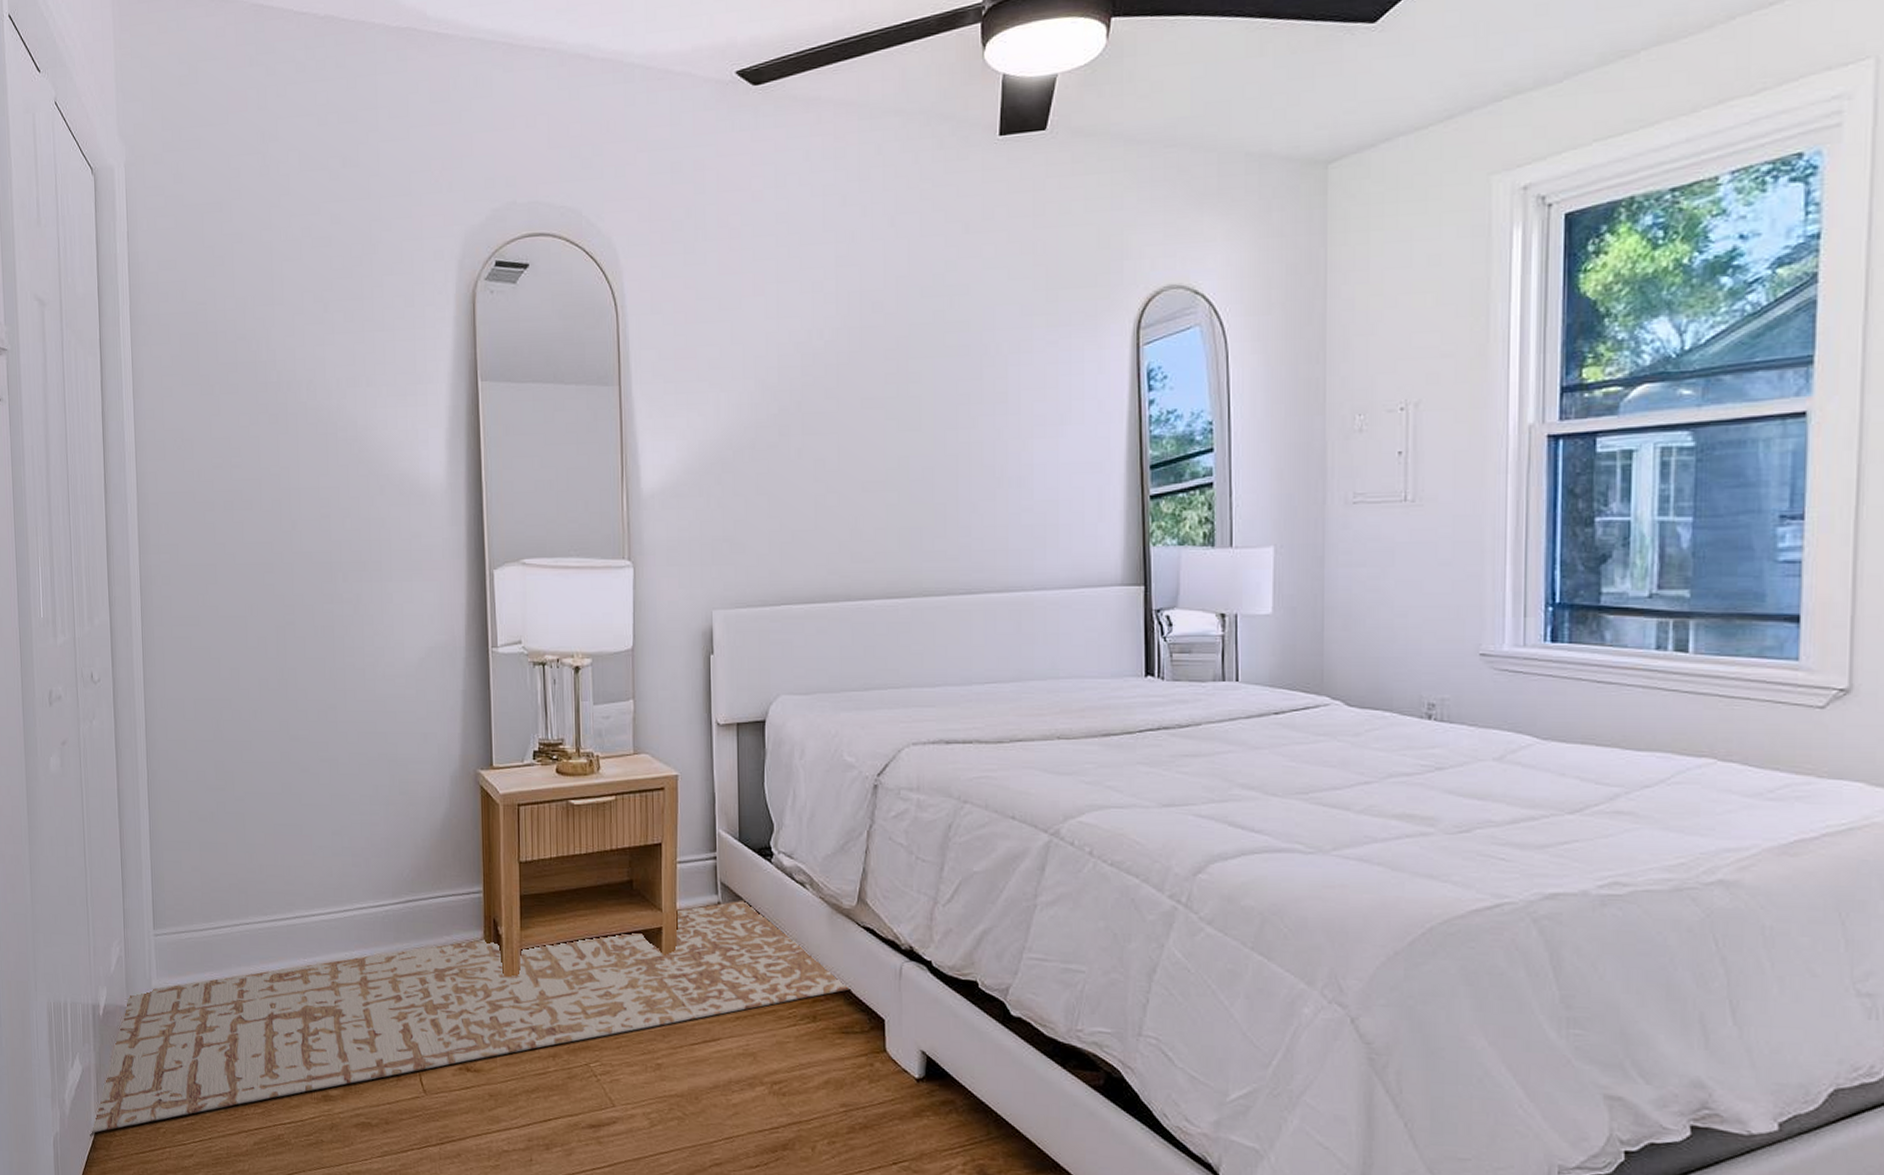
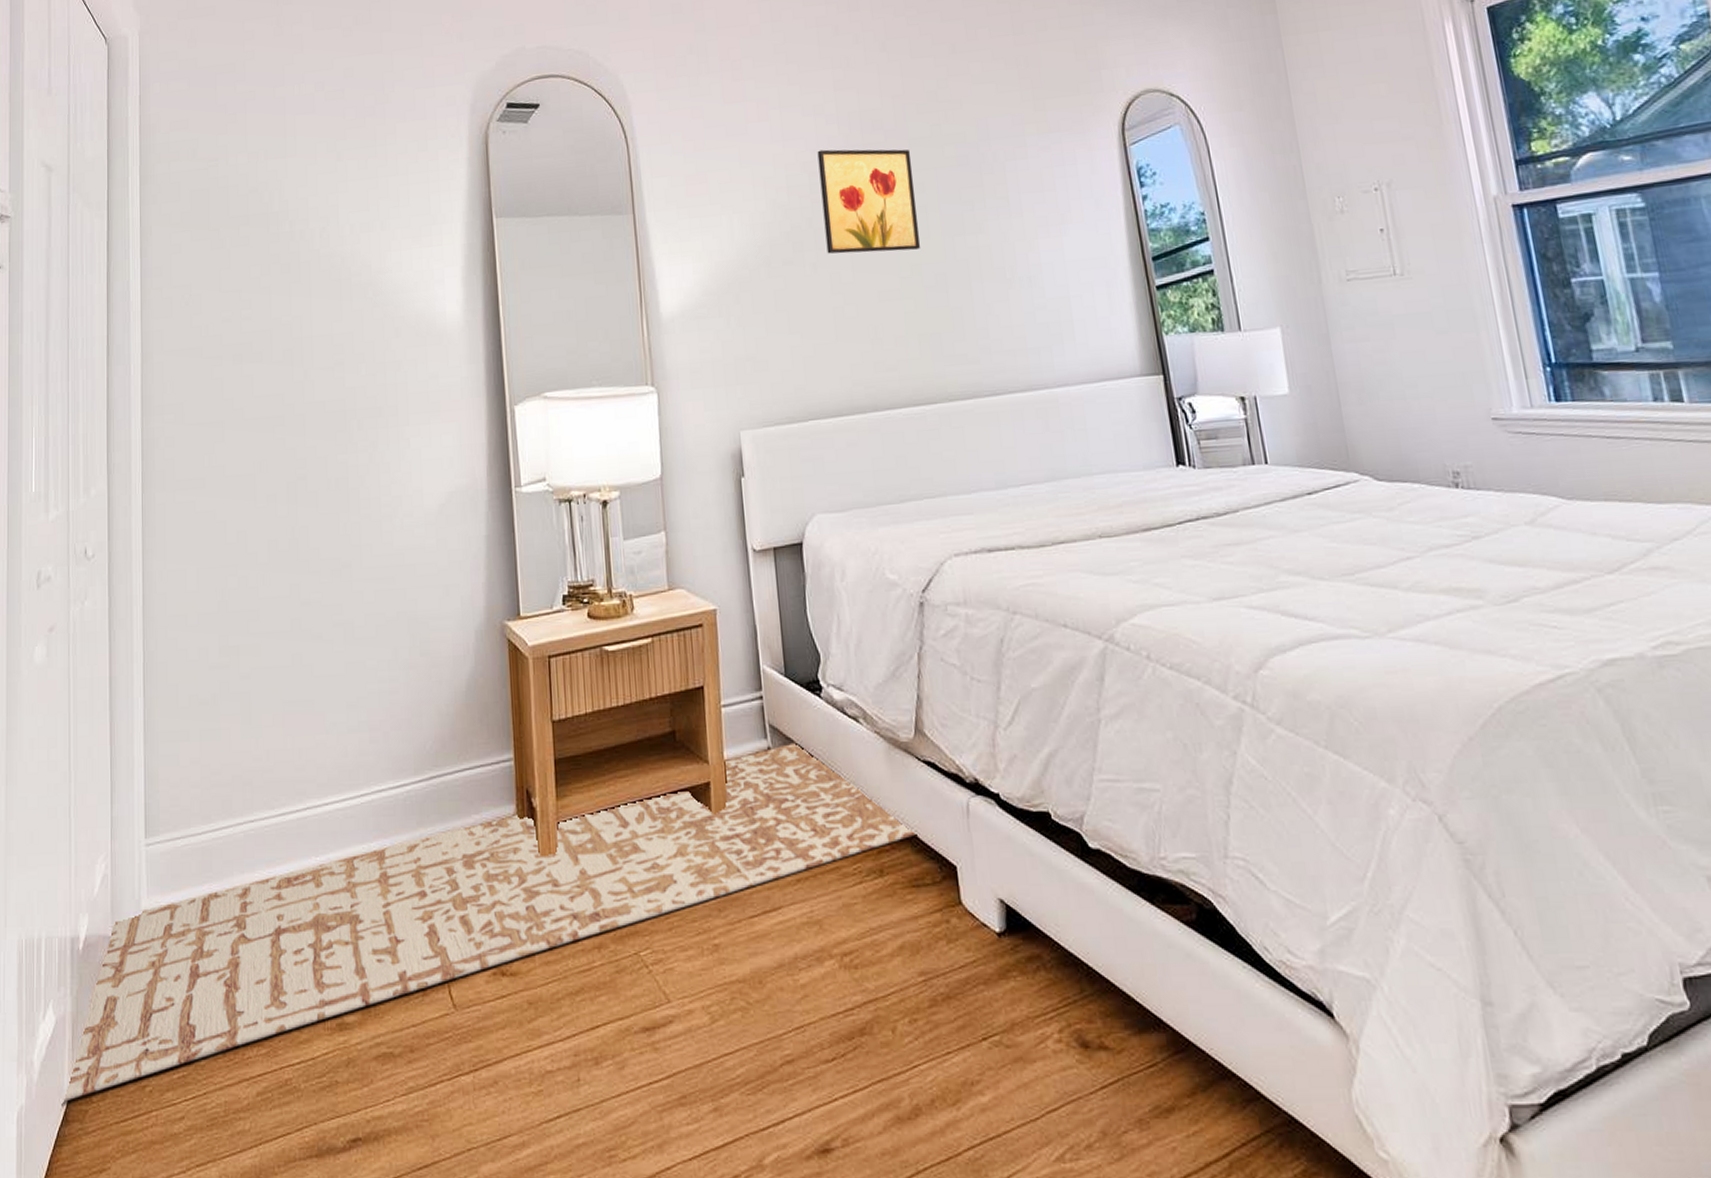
wall art: none [812,330,911,442] -> present [817,149,921,254]

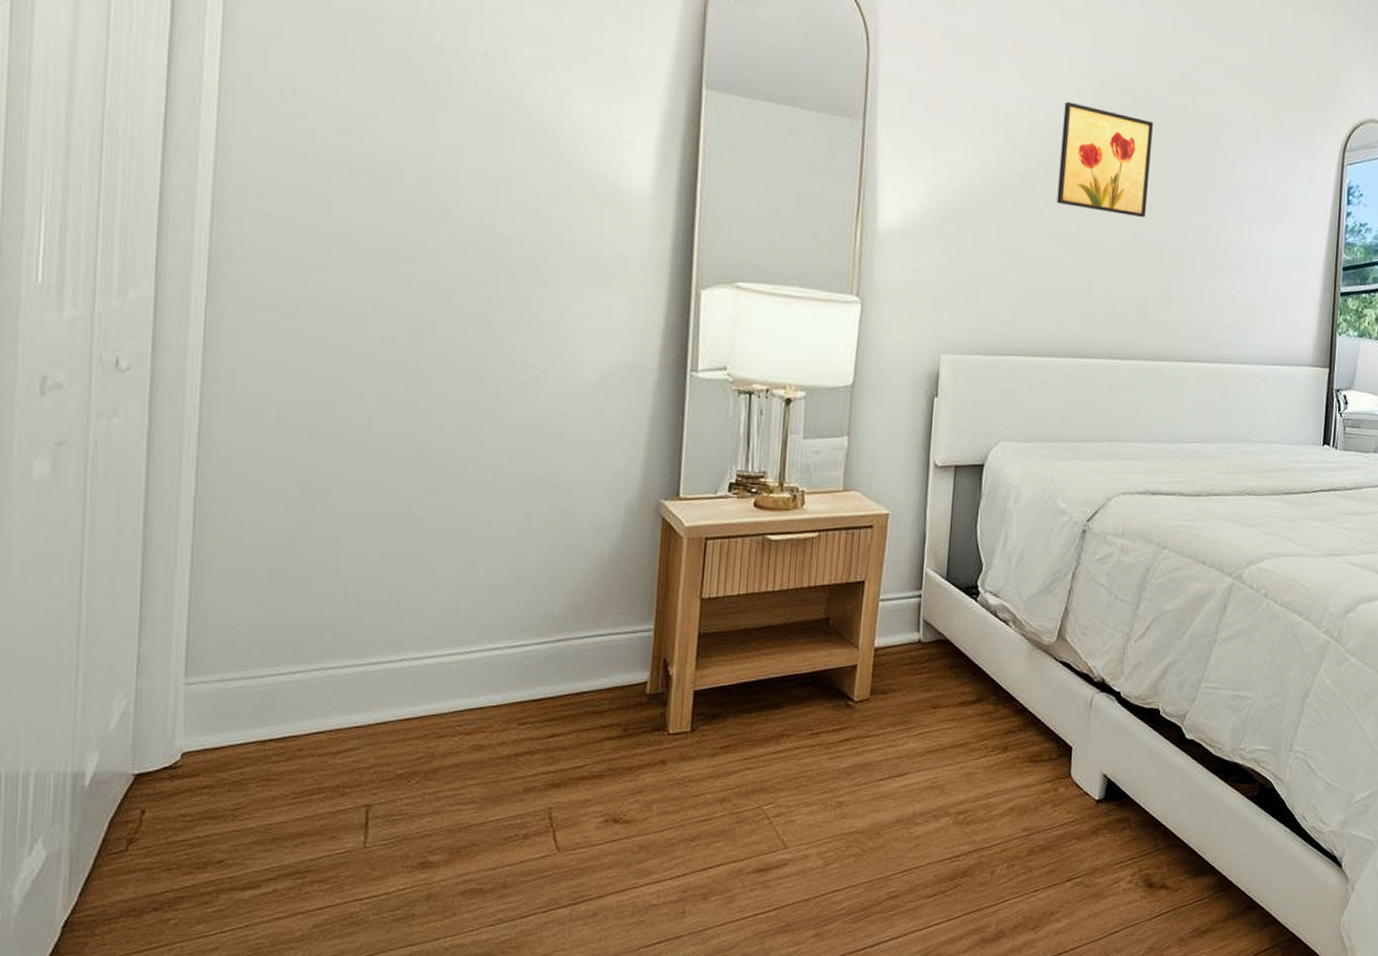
rug: present [64,742,917,1102] -> none [55,637,1043,935]

